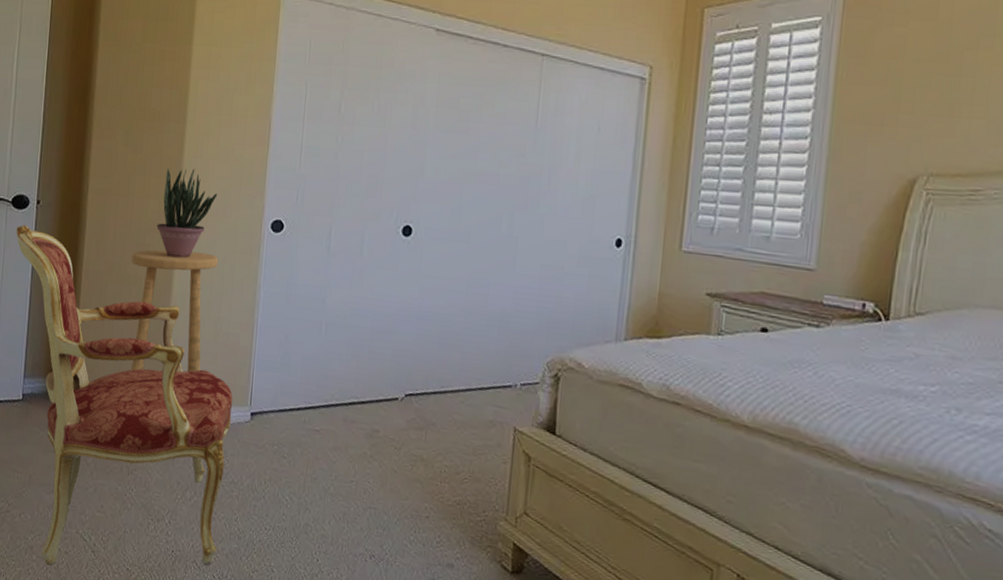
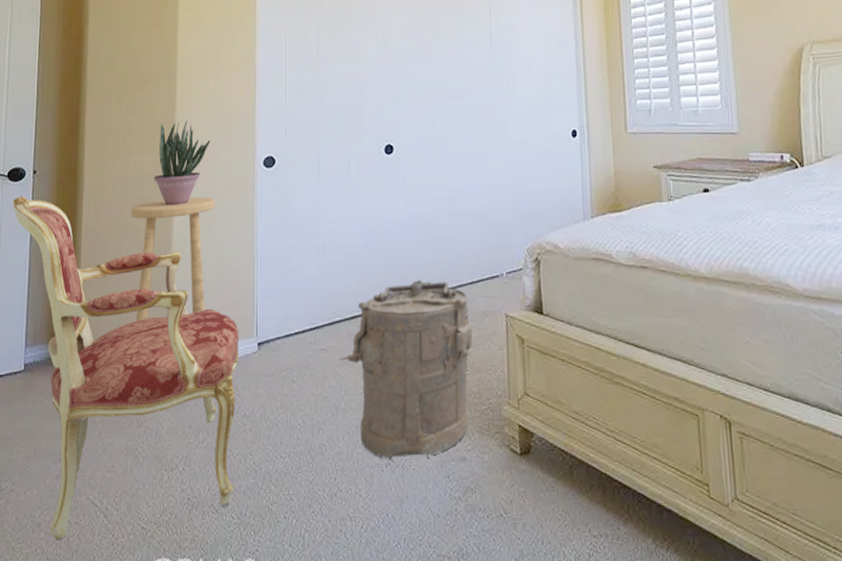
laundry hamper: none [331,376,477,557] -> present [338,280,473,461]

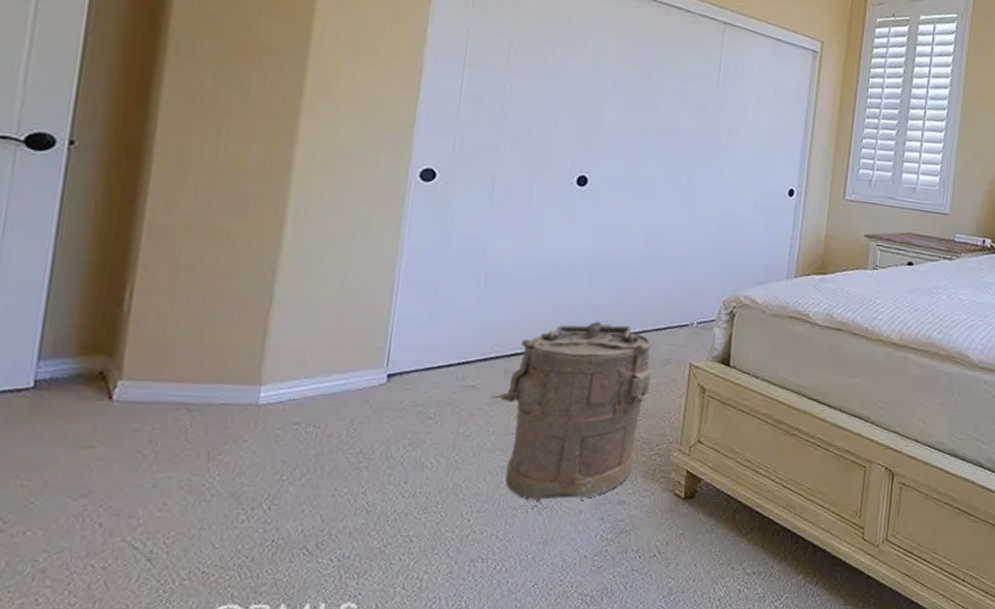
armchair: present [13,195,240,541] -> none [30,169,364,588]
stool: present [130,196,216,321] -> none [217,200,349,340]
potted plant: present [154,120,211,206] -> none [261,108,350,210]

